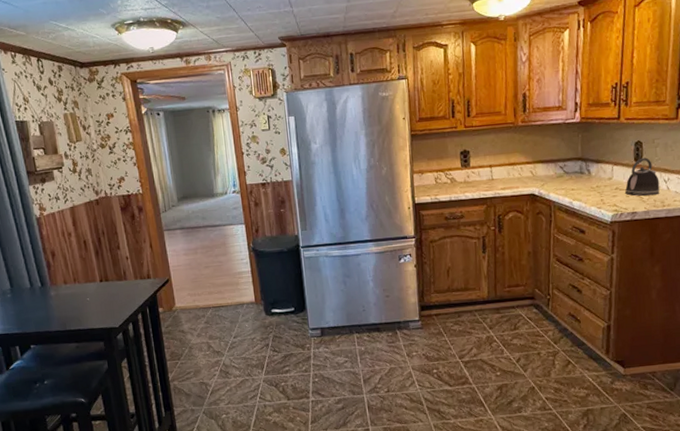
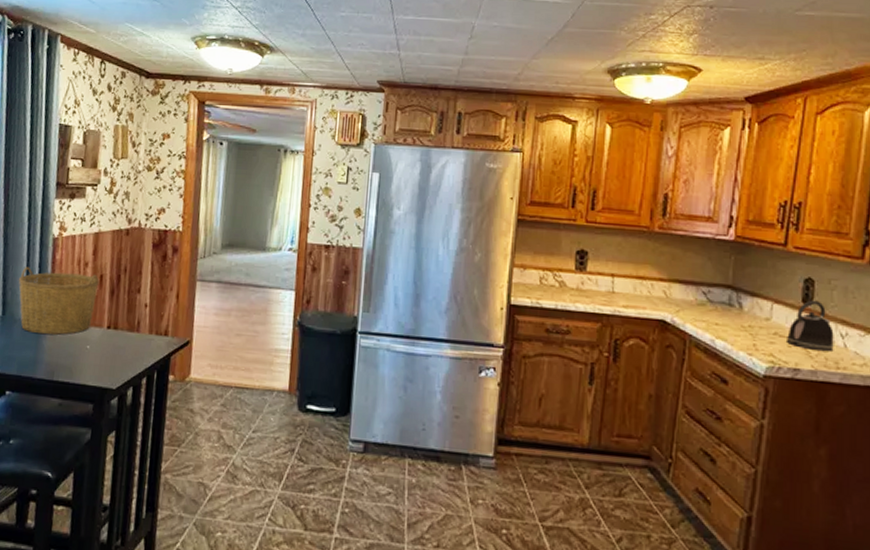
basket: none [16,241,87,297] -> present [18,267,100,335]

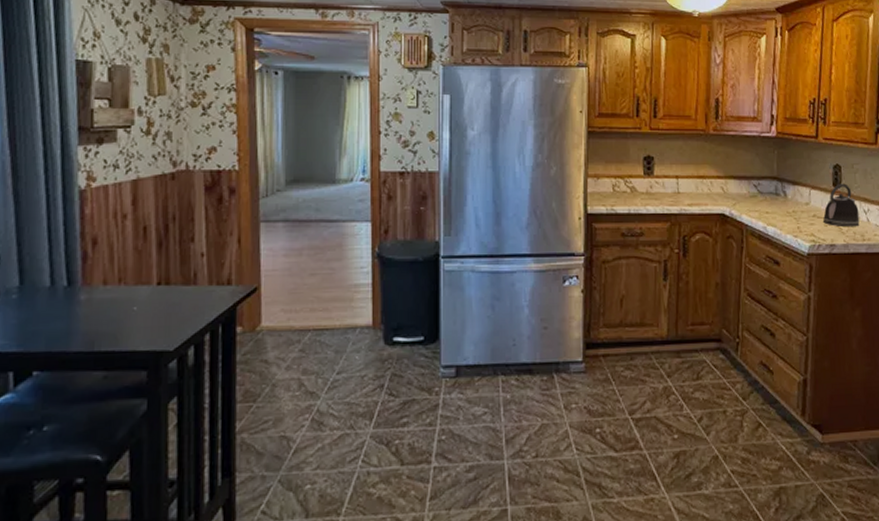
basket: present [18,267,100,335] -> none [37,226,143,301]

